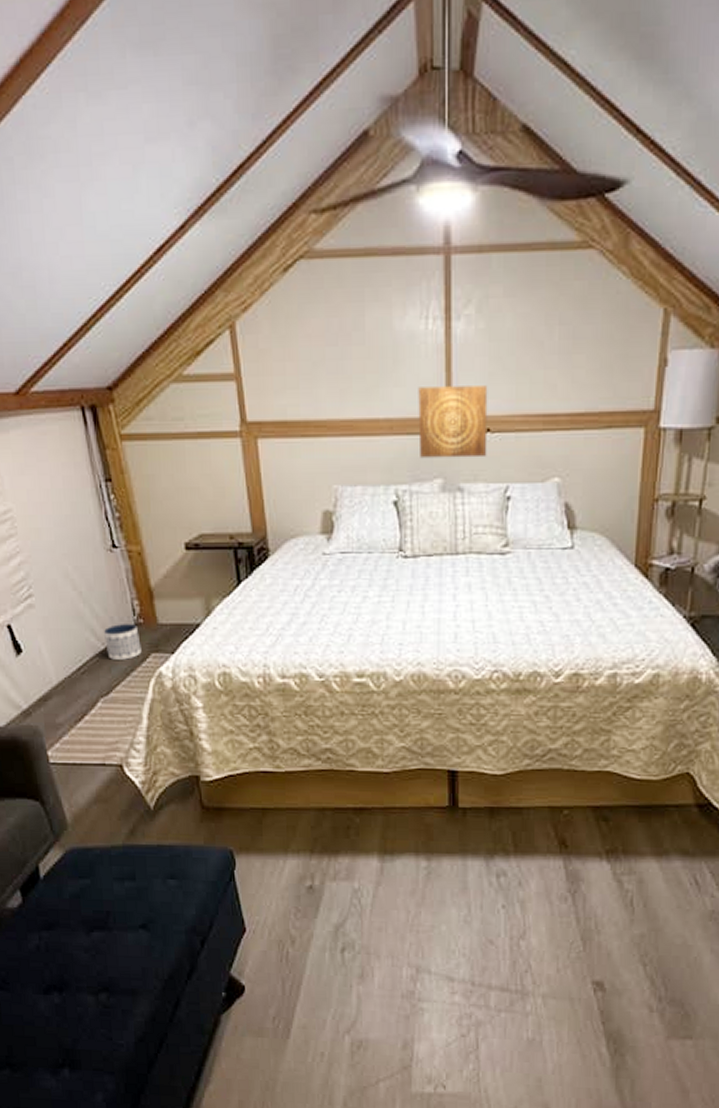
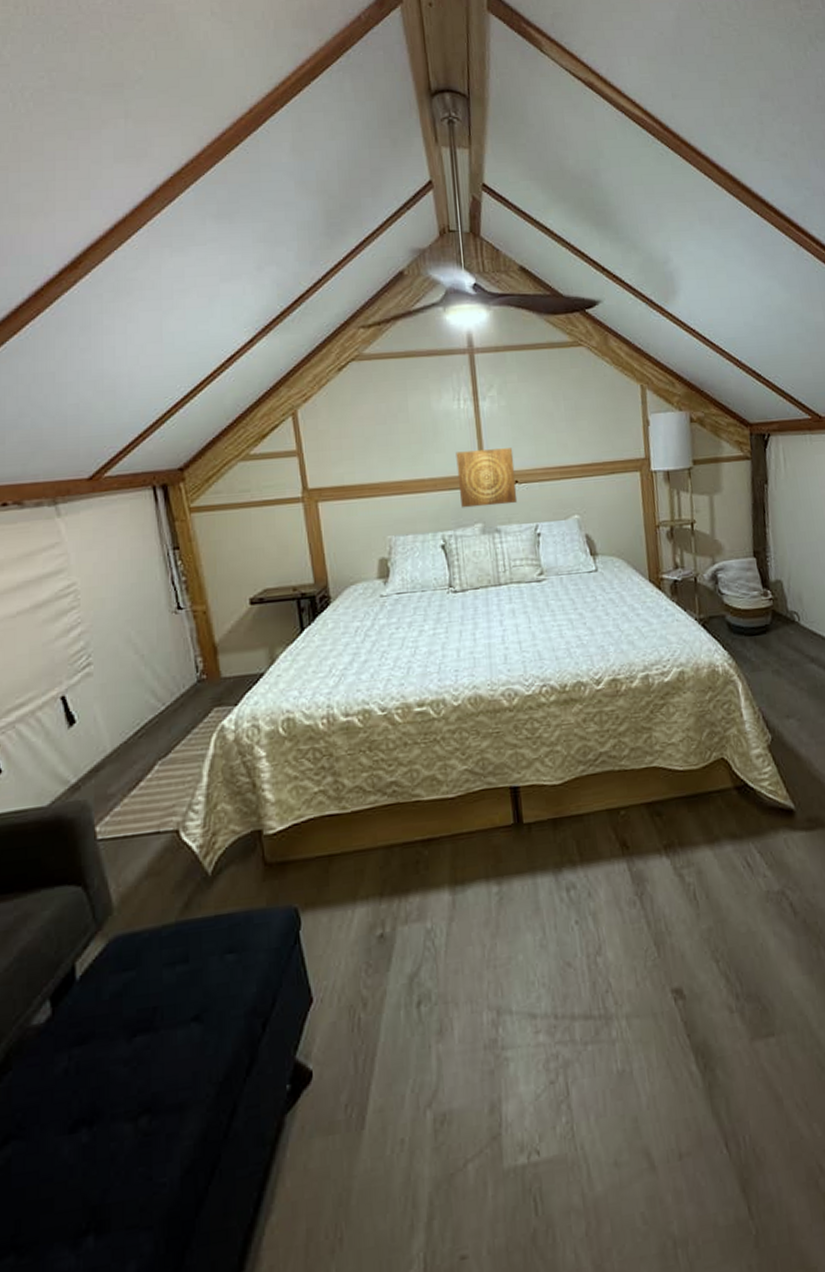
planter: present [103,624,142,660] -> none [164,681,204,719]

